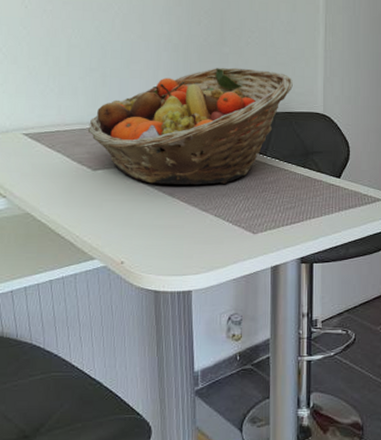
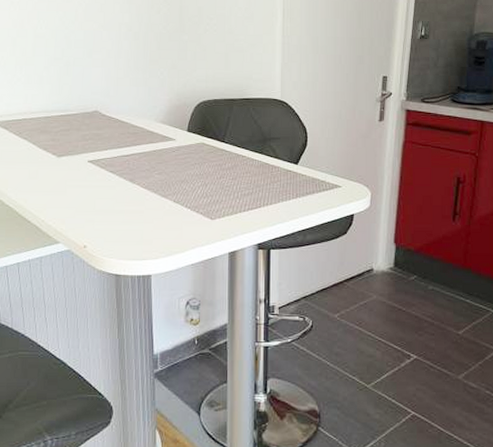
fruit basket: present [87,67,293,186] -> none [52,54,251,172]

